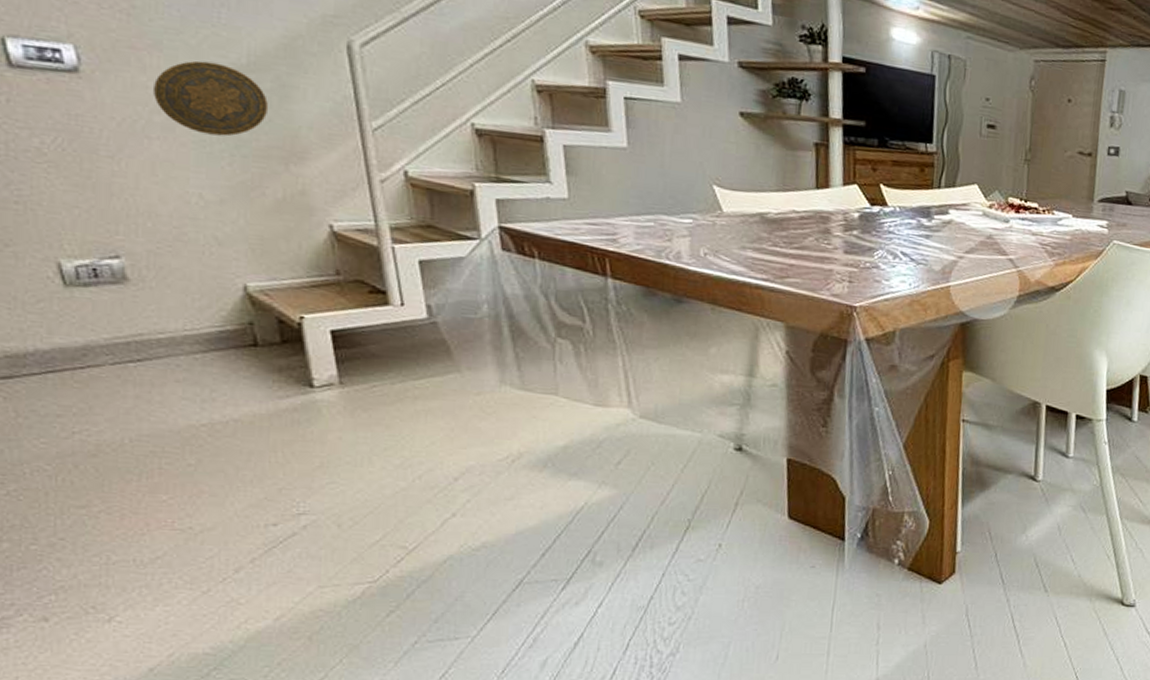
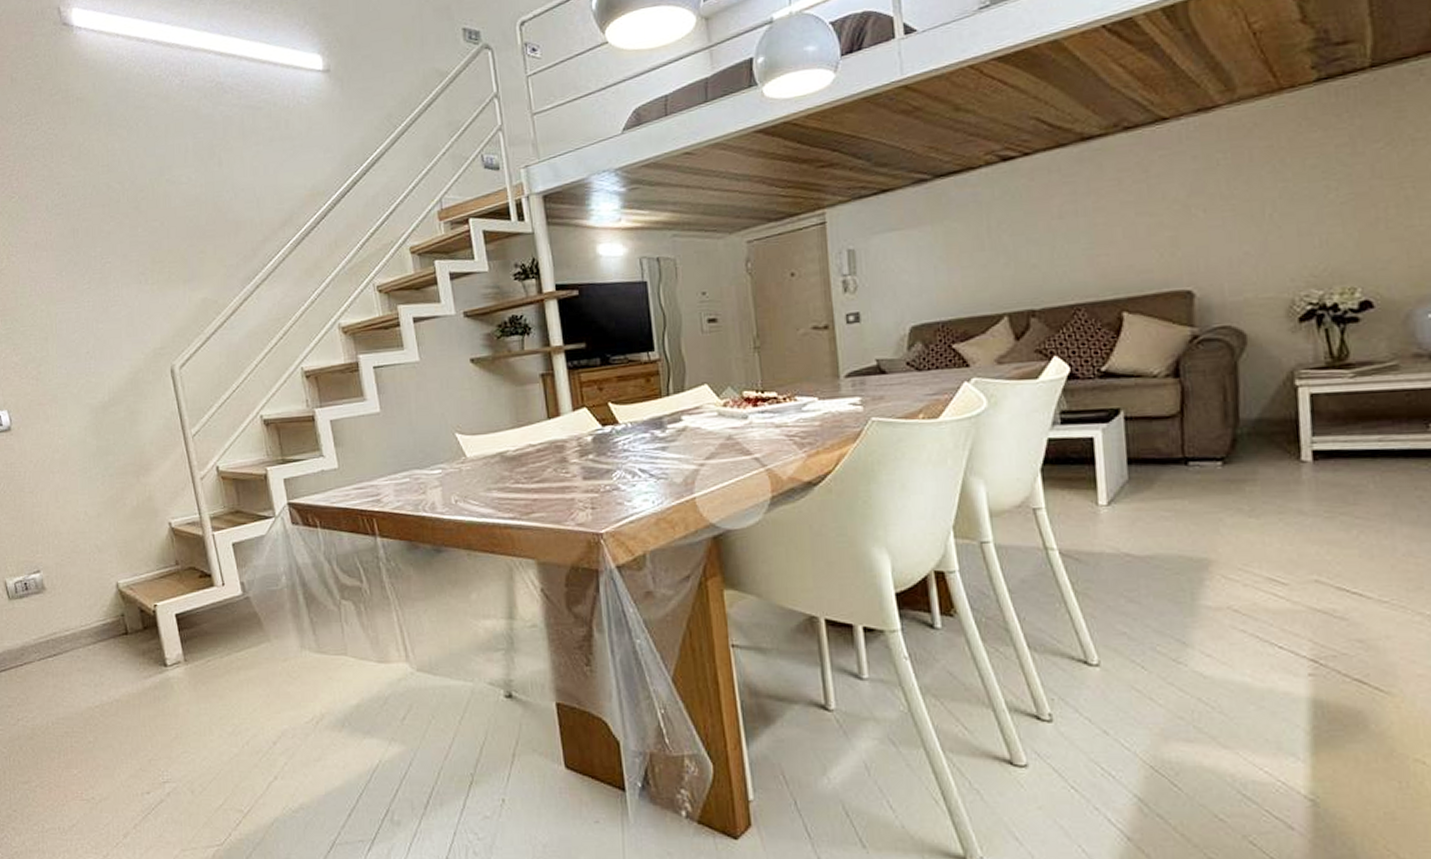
decorative plate: present [154,60,268,136] -> none [54,404,123,463]

